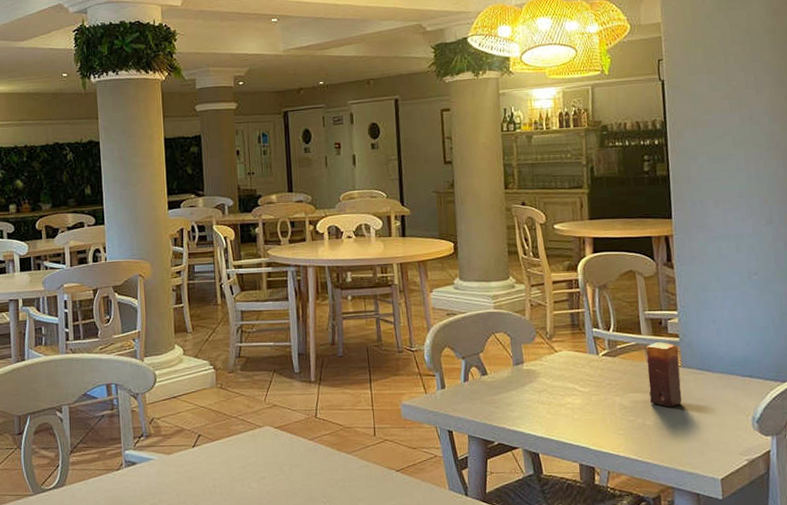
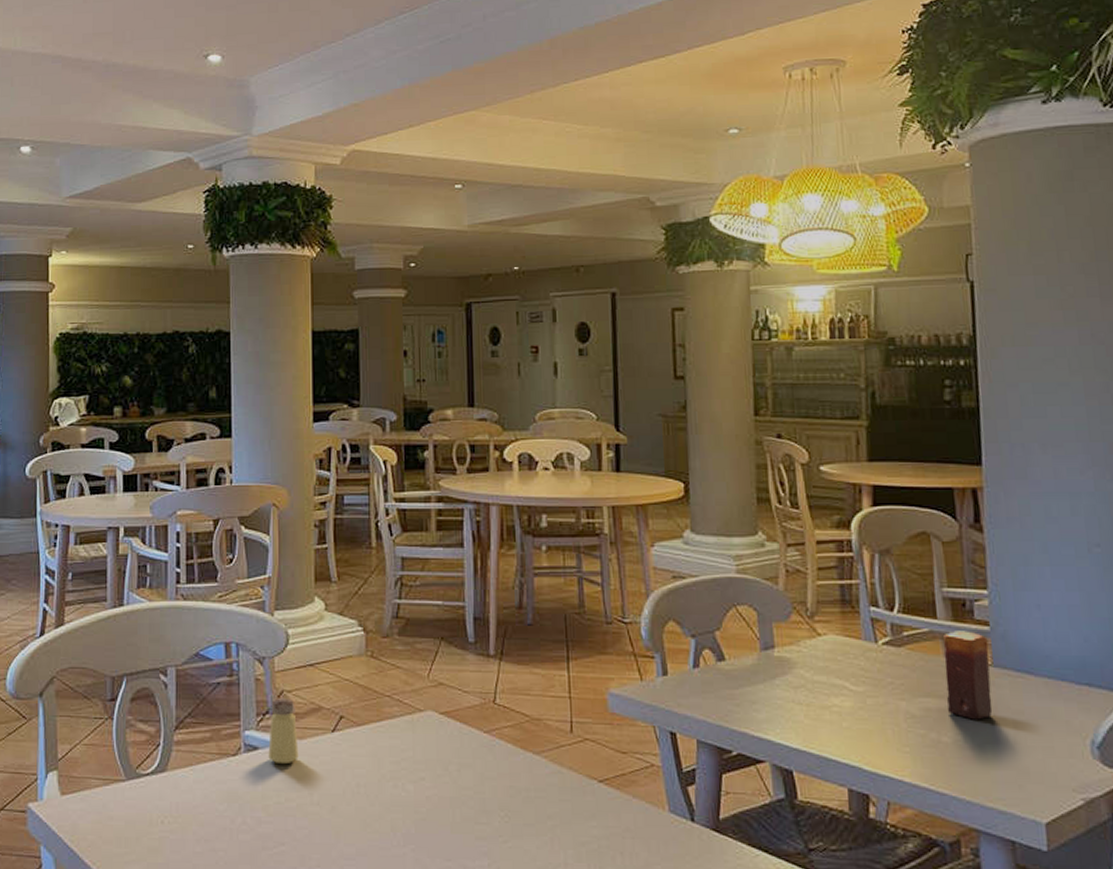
saltshaker: none [144,424,168,475] -> present [268,698,299,765]

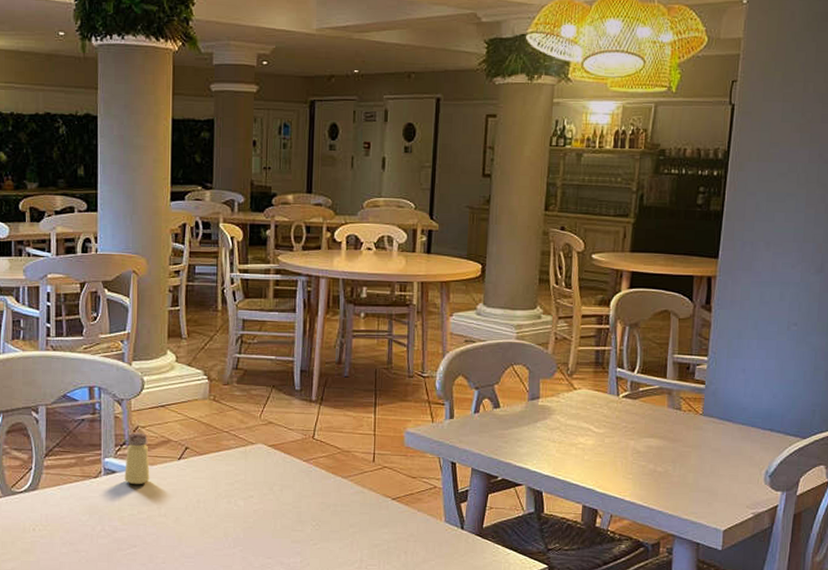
candle: present [943,631,993,720] -> none [664,388,702,455]

